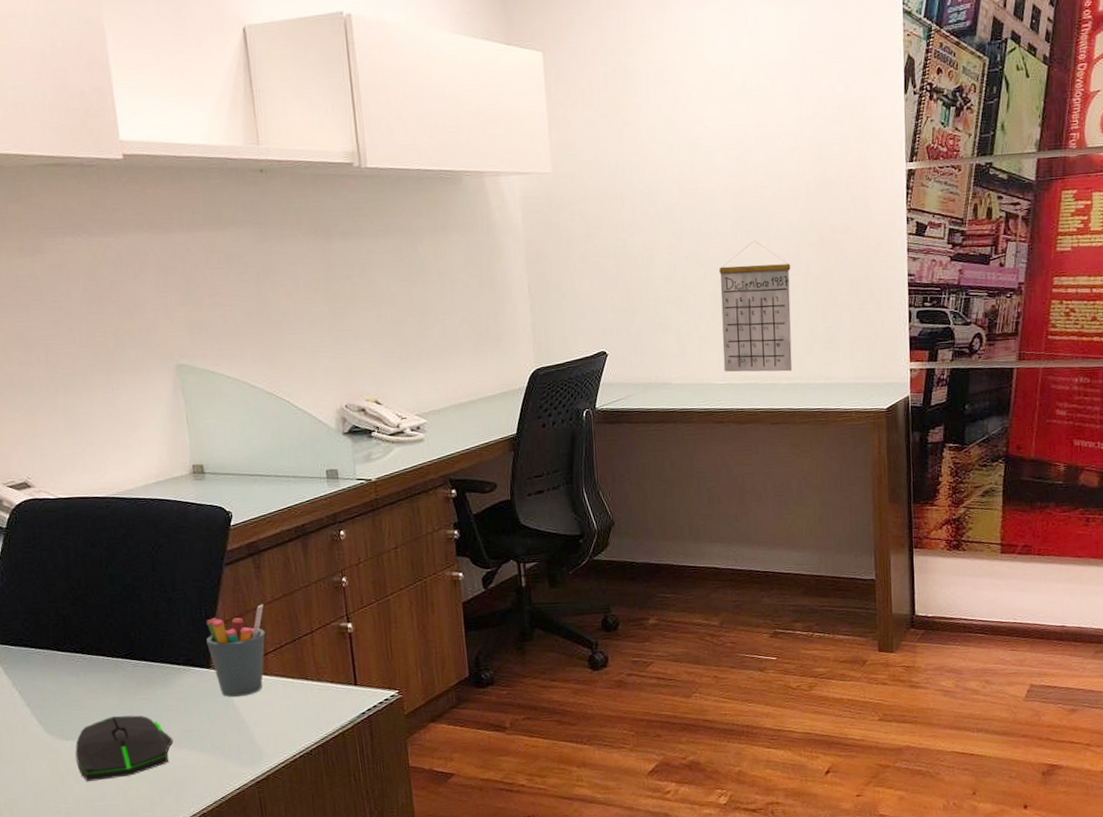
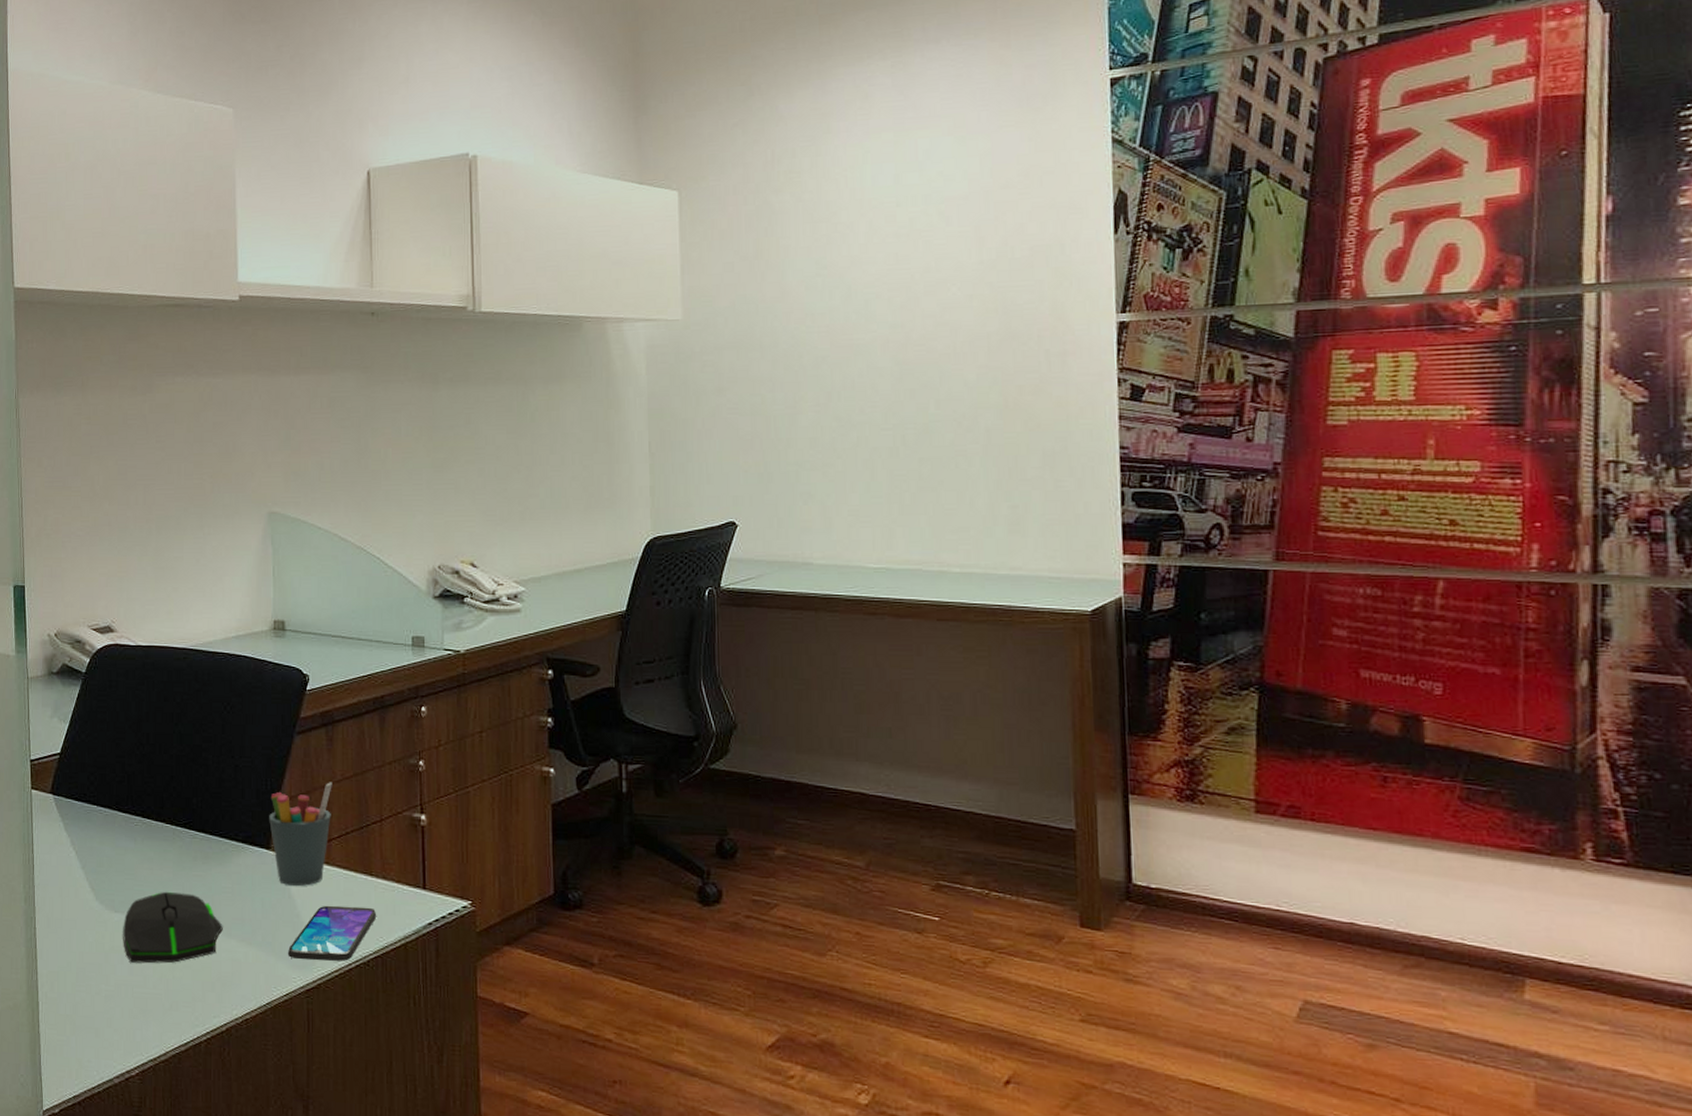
smartphone: none [236,706,315,758] -> present [287,905,377,961]
calendar: present [719,240,793,373] -> none [876,400,967,558]

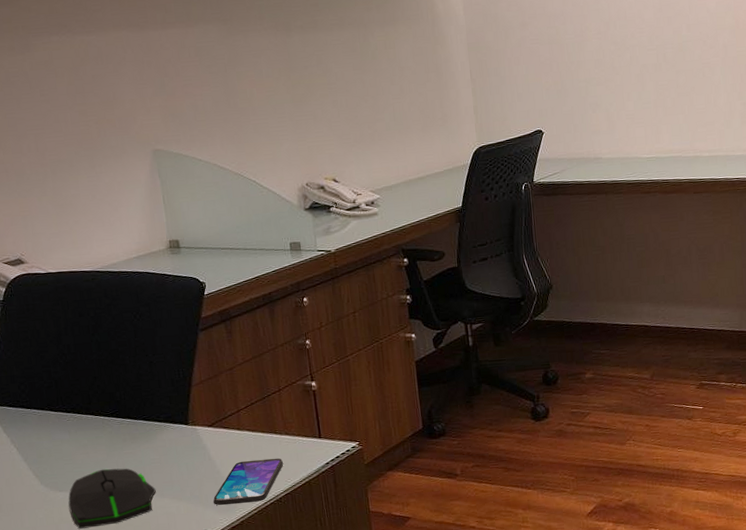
pen holder: present [269,782,332,887] -> none [184,365,238,451]

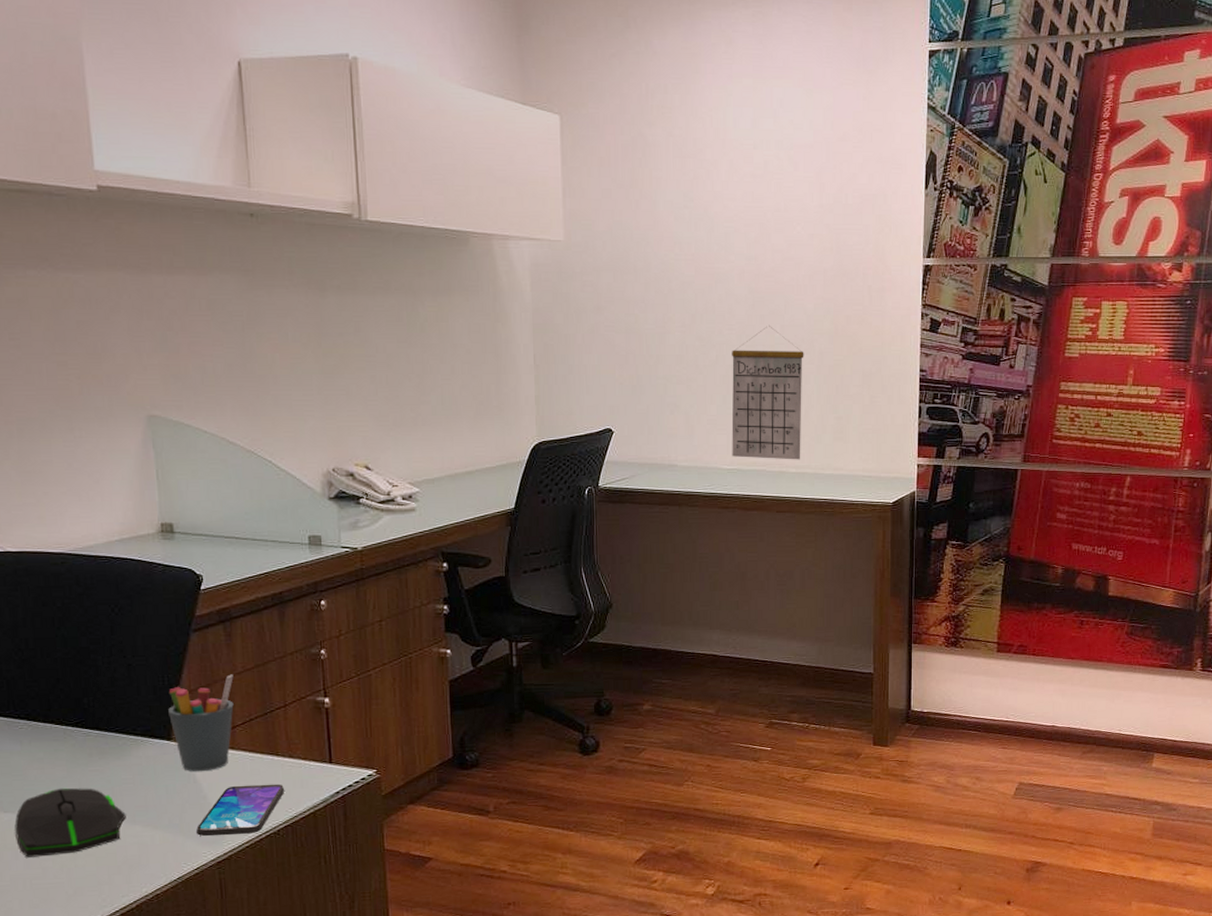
pen holder: none [184,365,238,451] -> present [168,674,234,772]
calendar: none [644,25,713,147] -> present [731,325,804,460]

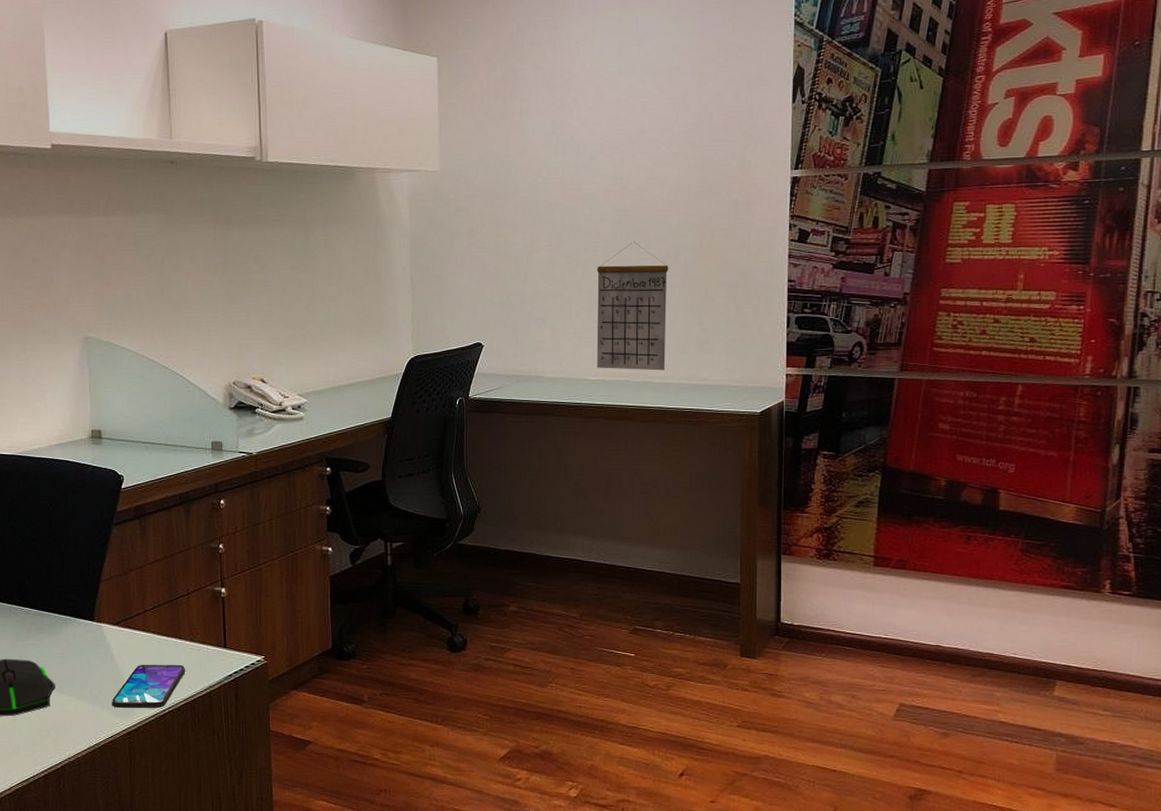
pen holder: present [168,674,234,772] -> none [92,564,146,650]

